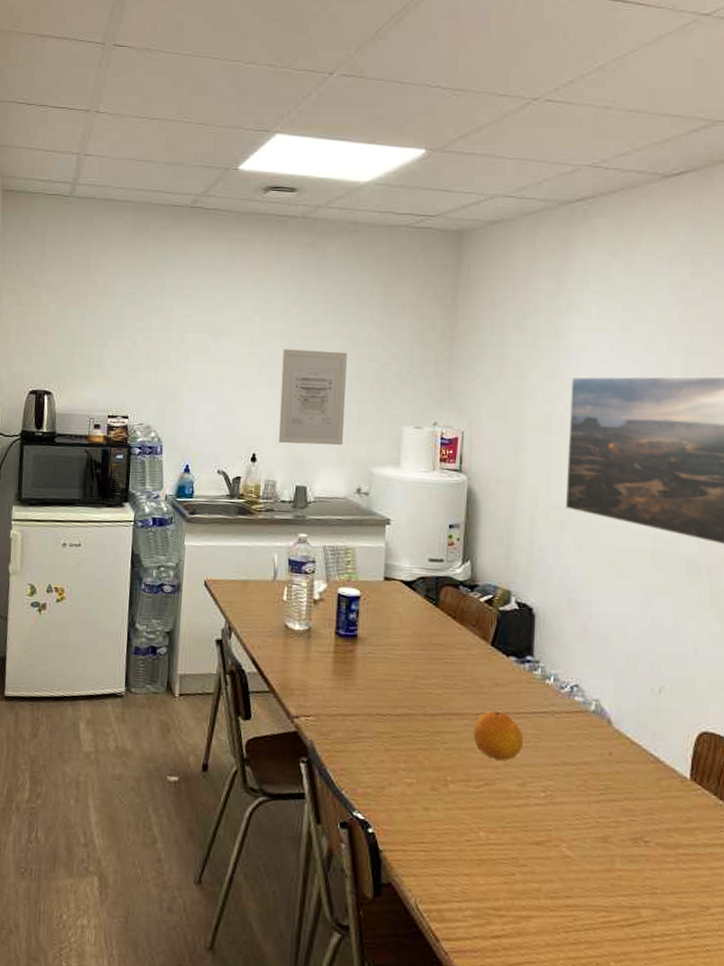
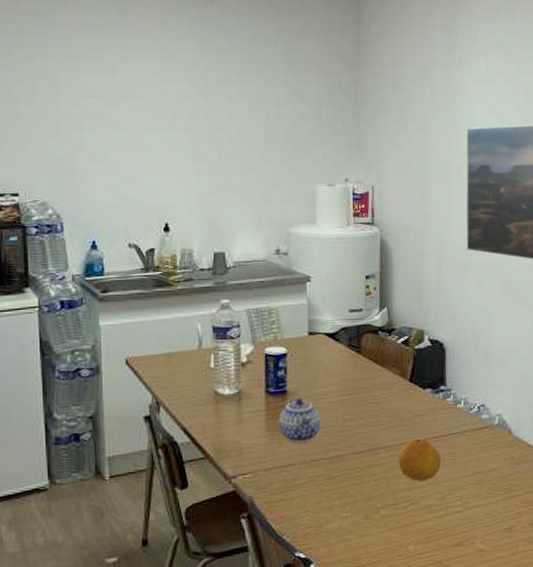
wall art: present [279,349,347,446] -> none [188,112,259,211]
teapot: none [346,644,391,694] -> present [278,397,321,443]

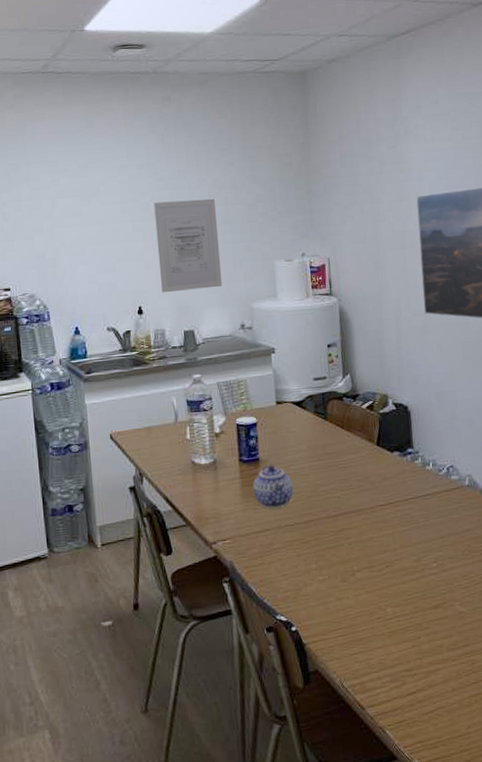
wall art: none [188,112,259,211] -> present [154,198,223,293]
fruit: present [398,438,442,481] -> none [370,501,414,544]

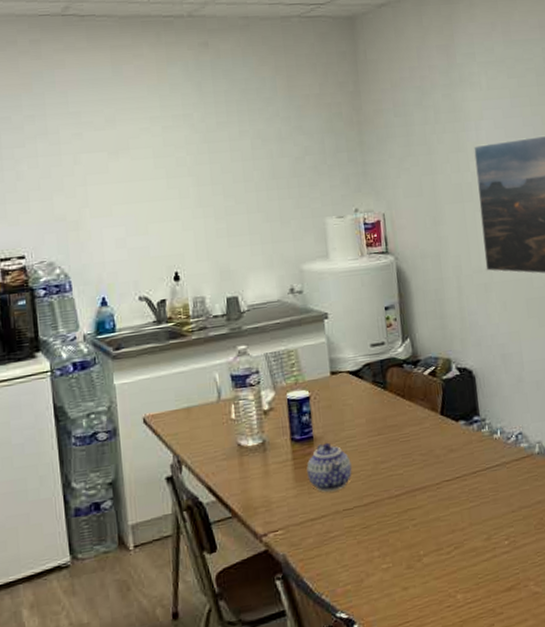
wall art: present [154,198,223,293] -> none [191,151,269,257]

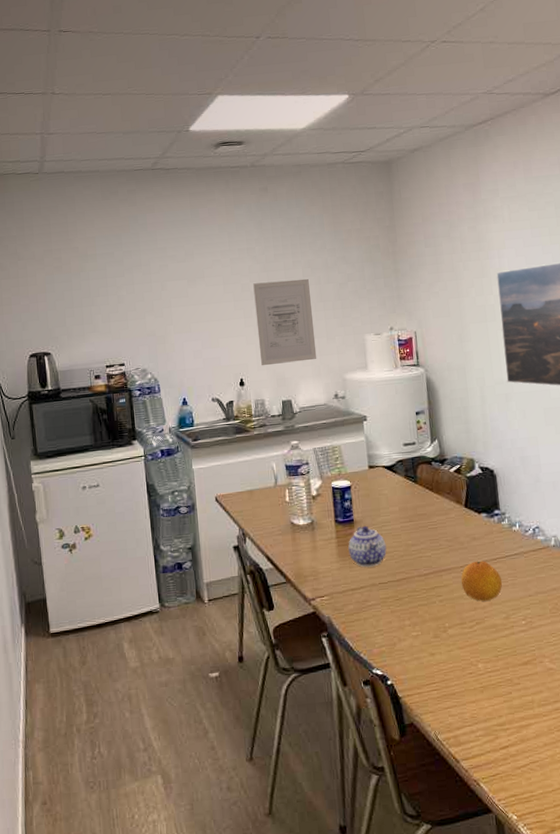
wall art: none [191,151,269,257] -> present [253,278,317,366]
fruit: none [436,475,483,522] -> present [460,560,503,601]

